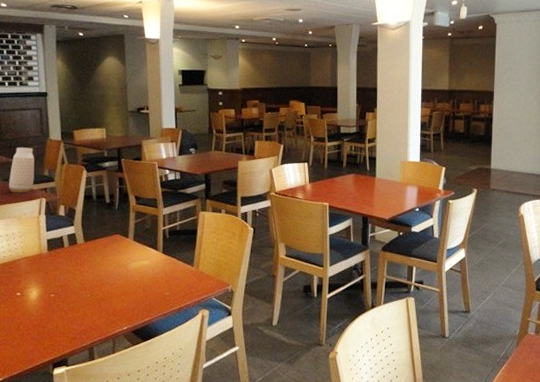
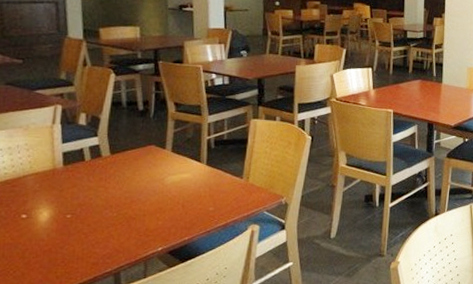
vase: present [9,147,35,194] -> none [13,46,49,100]

